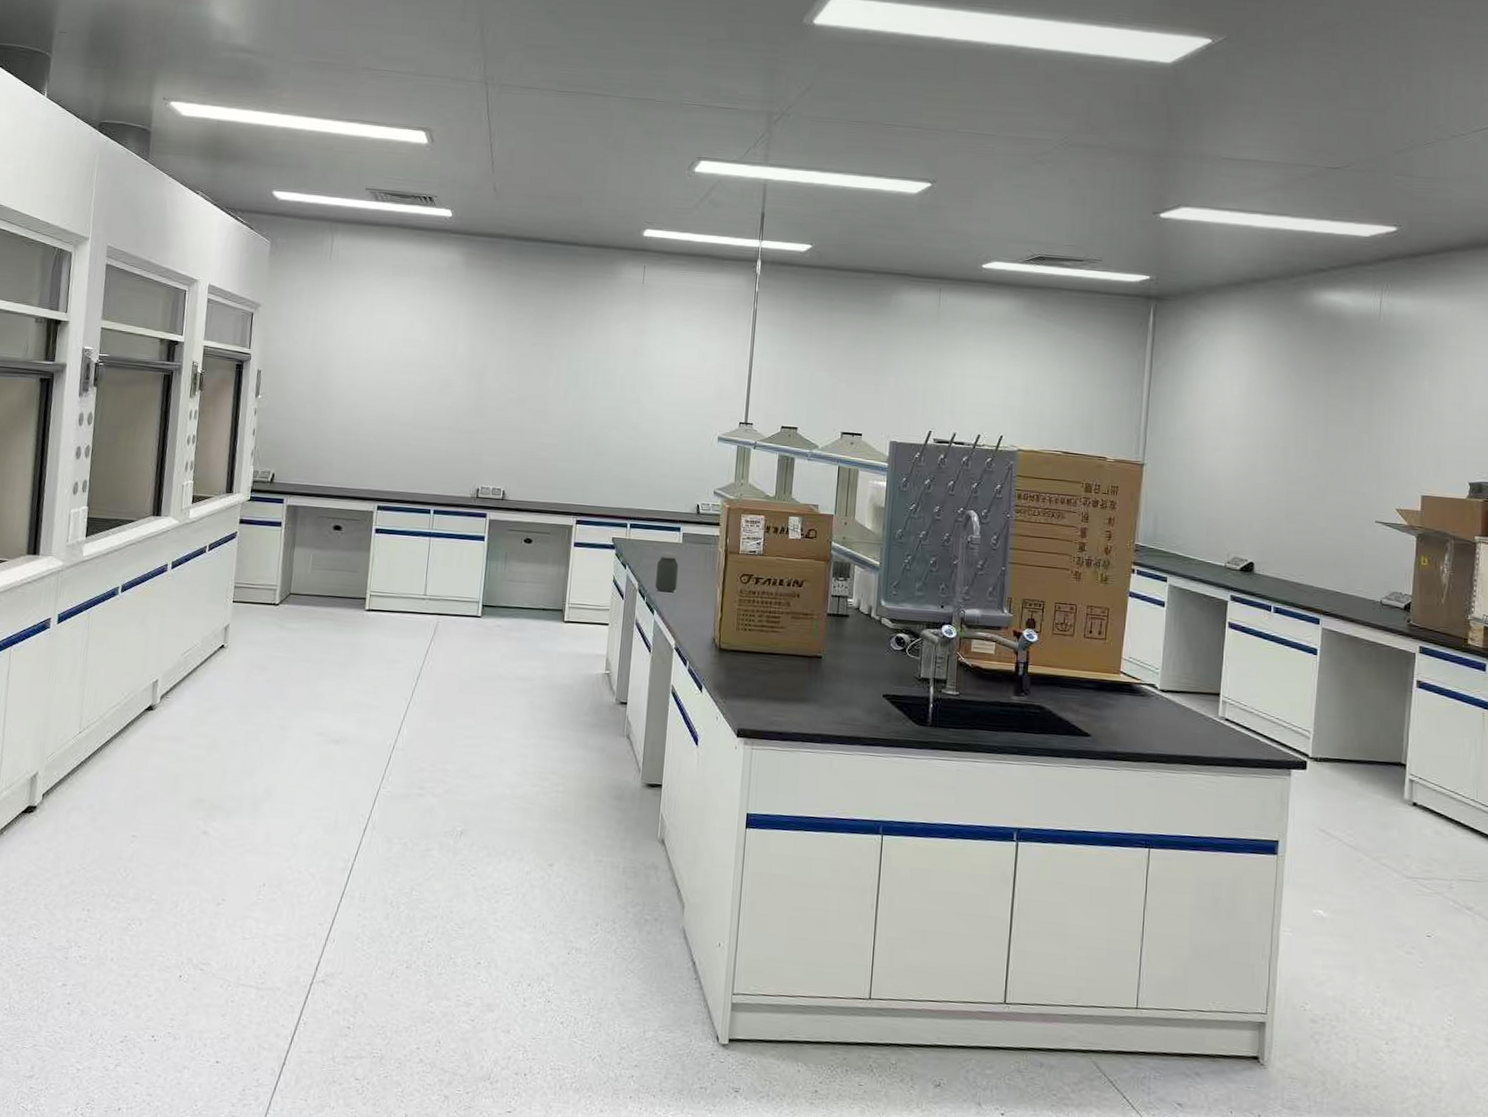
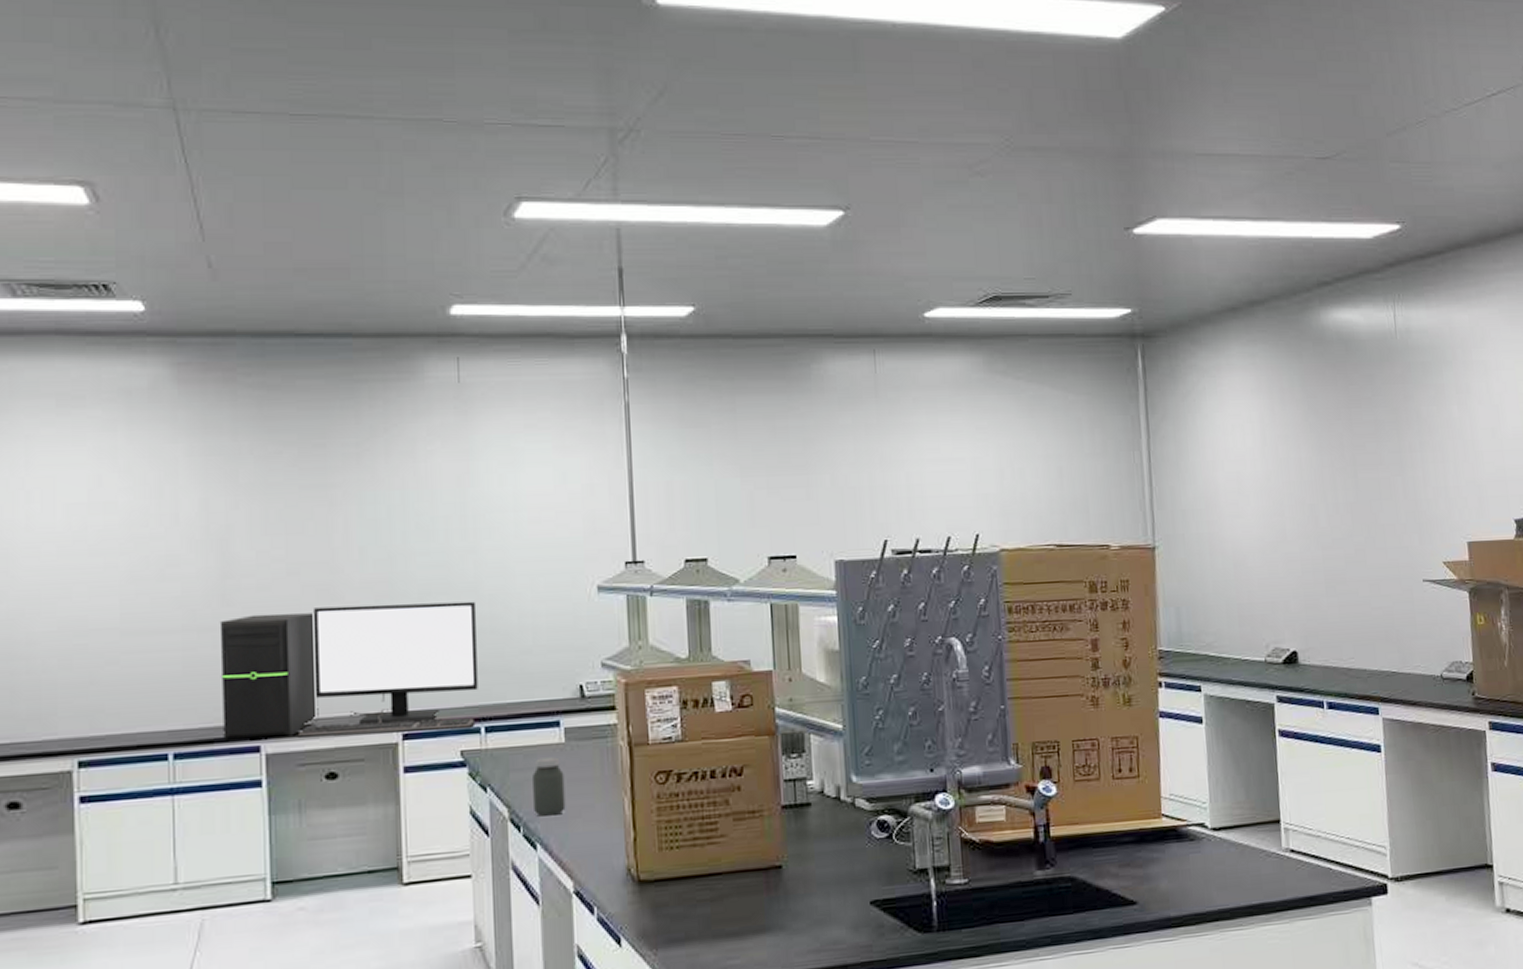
desktop computer: none [465,425,636,524] -> present [219,601,478,741]

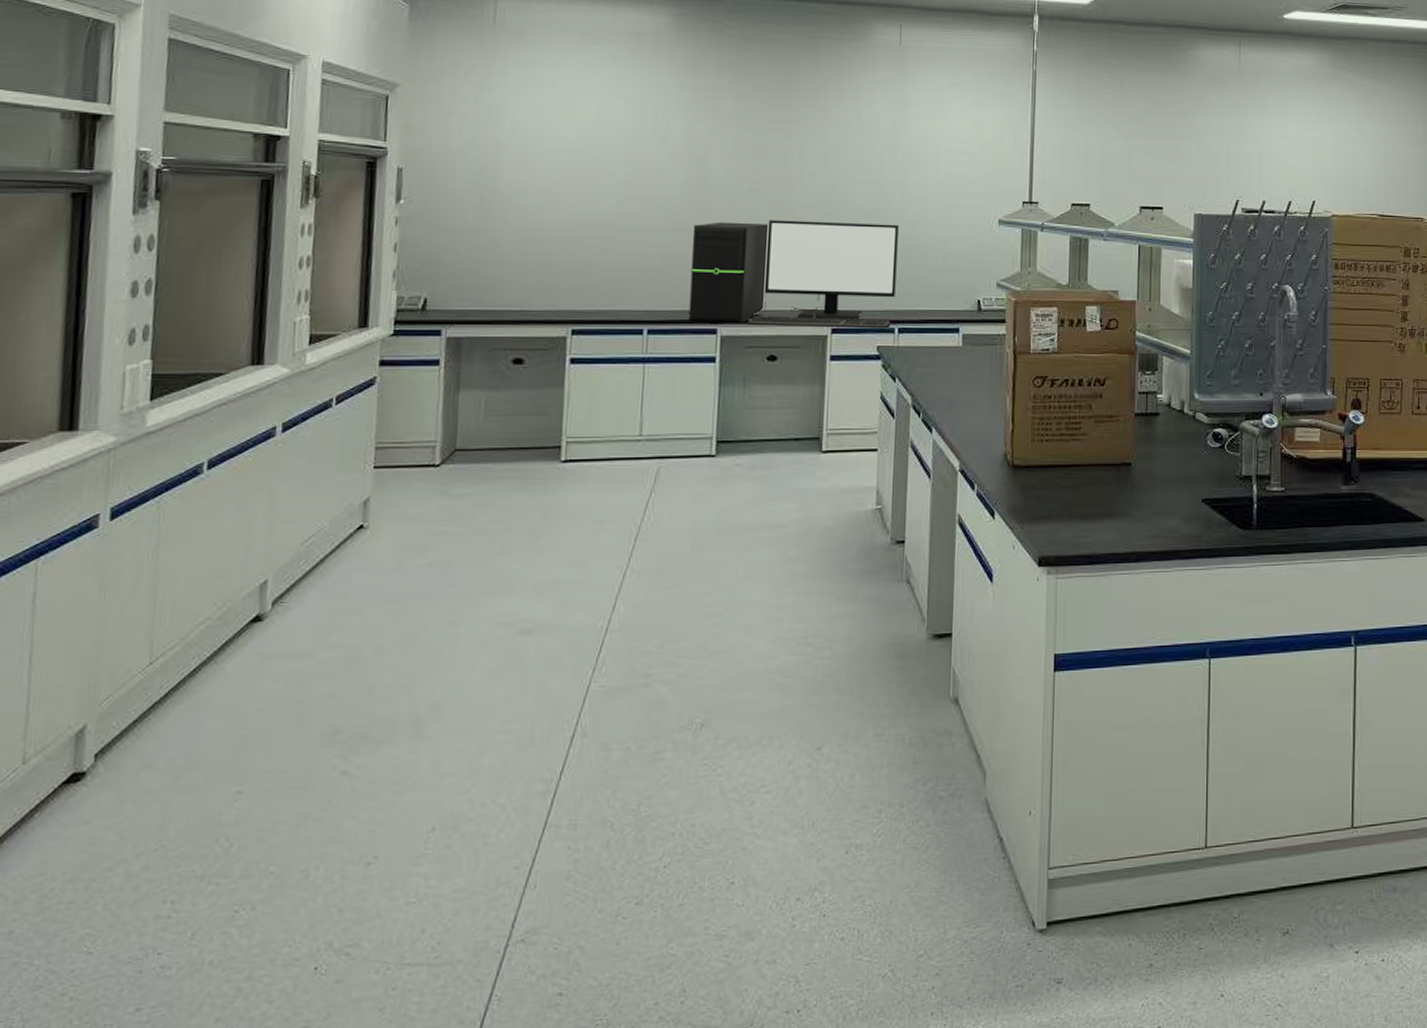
jar: present [533,757,566,816] -> none [932,357,959,406]

